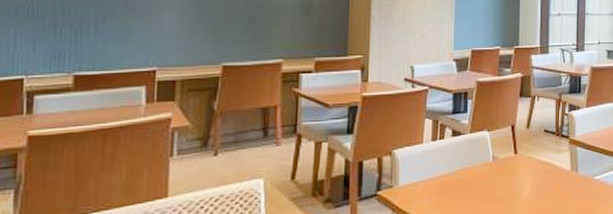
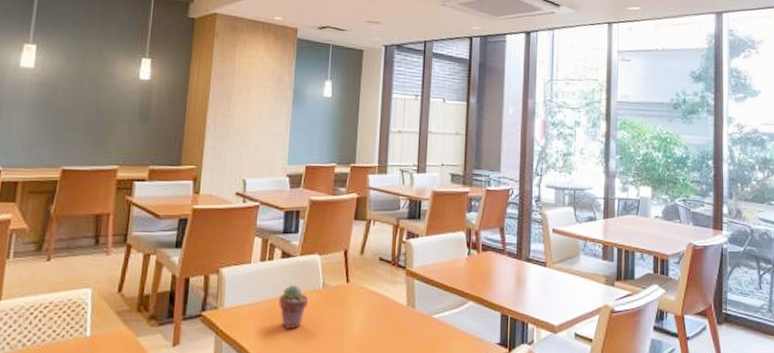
potted succulent: none [451,160,480,200] -> present [278,285,309,329]

